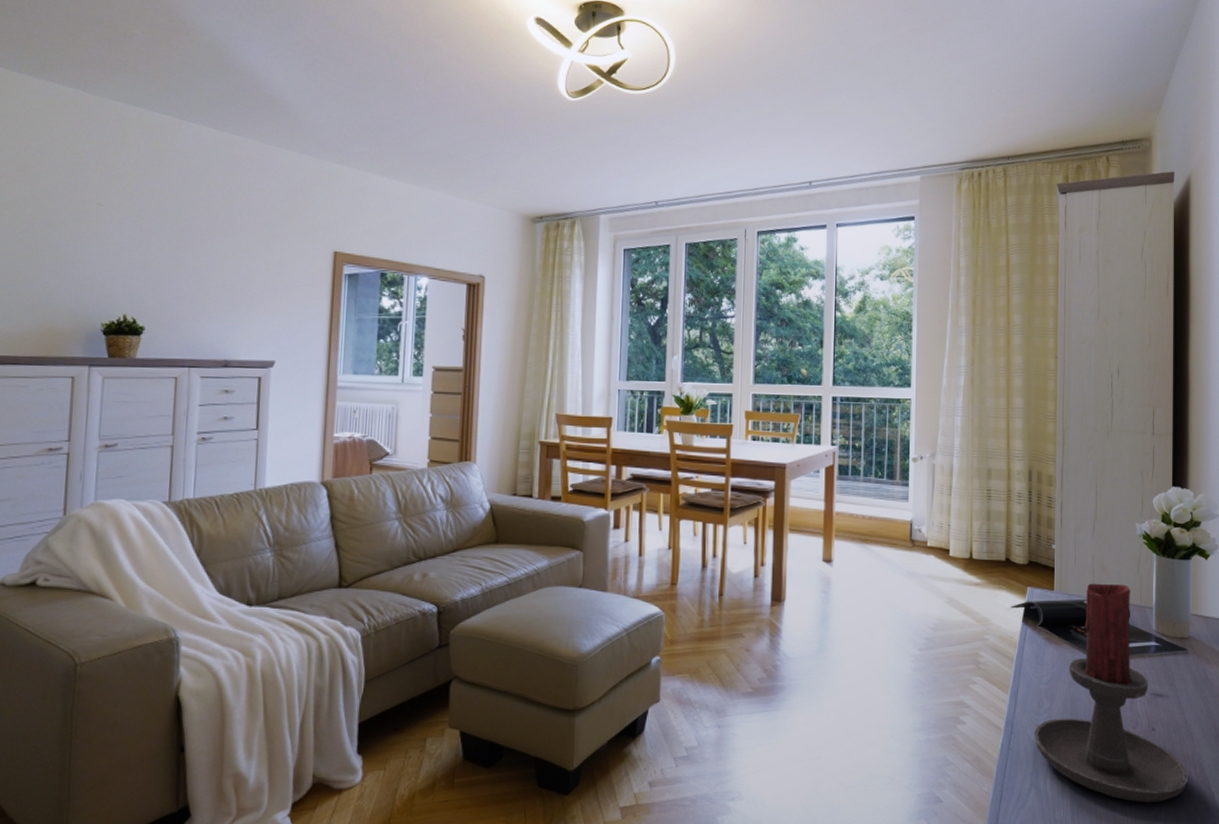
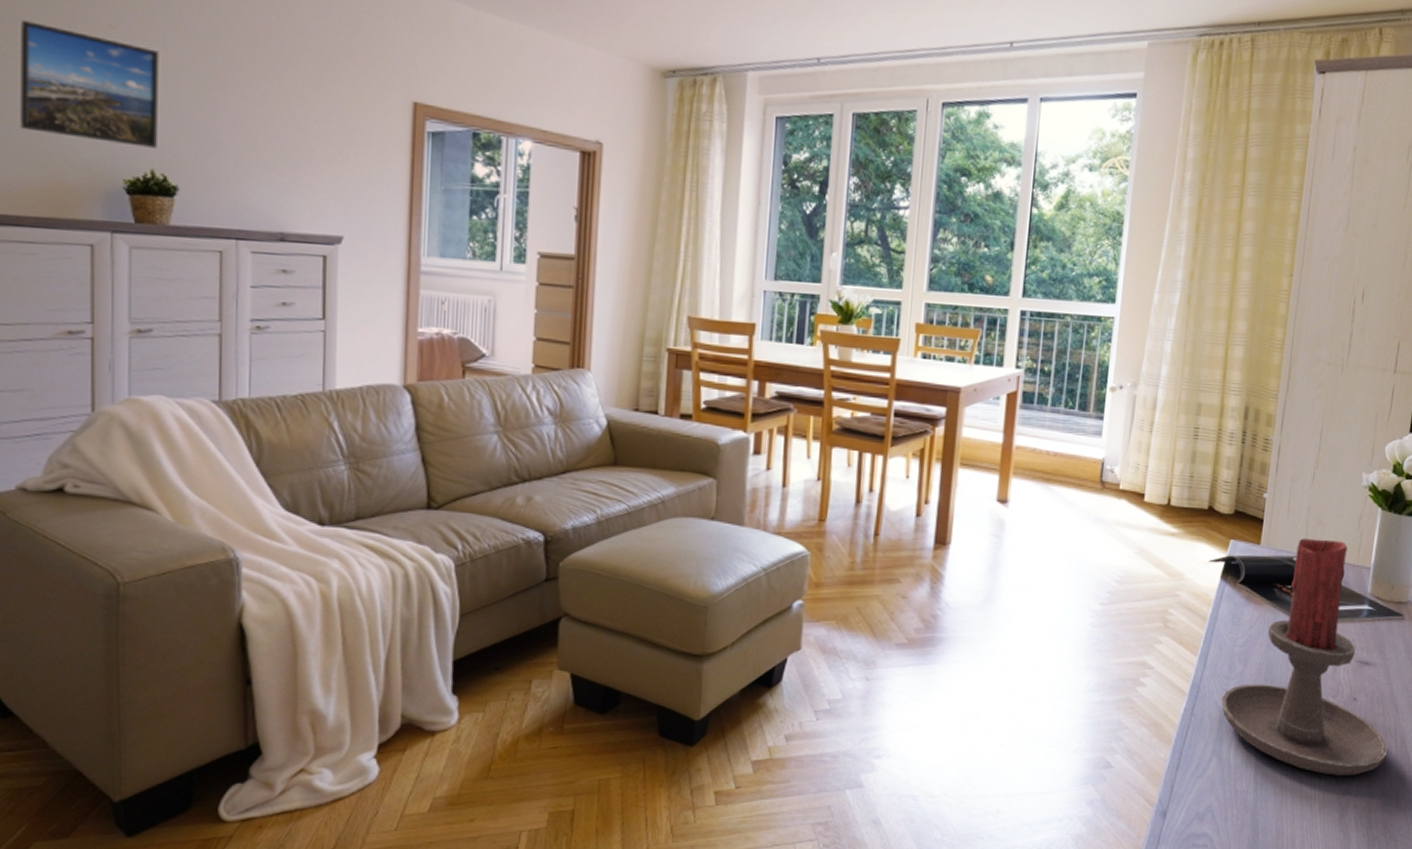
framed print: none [23,203,135,297] -> present [20,20,159,148]

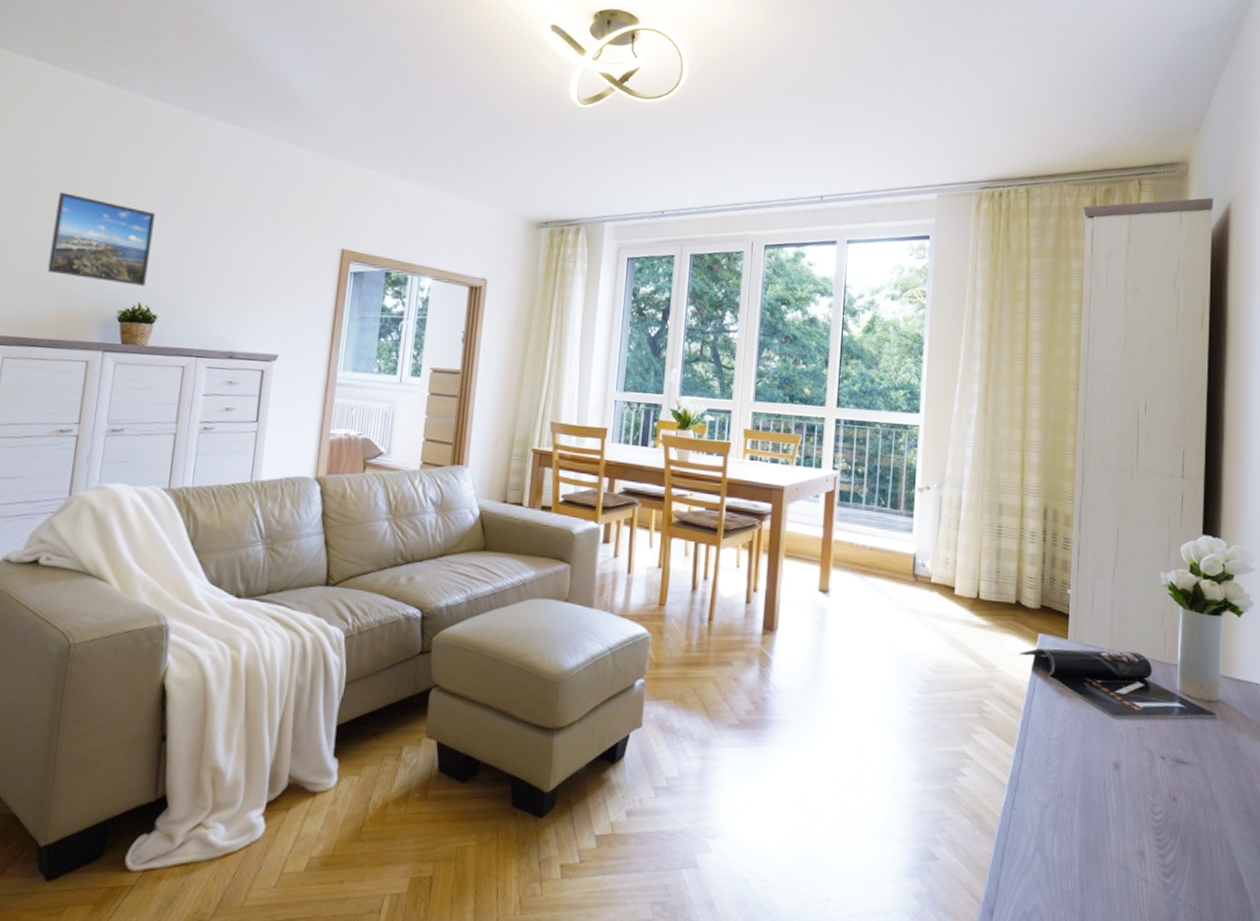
candle holder: present [1221,538,1388,776] -> none [1040,634,1213,881]

